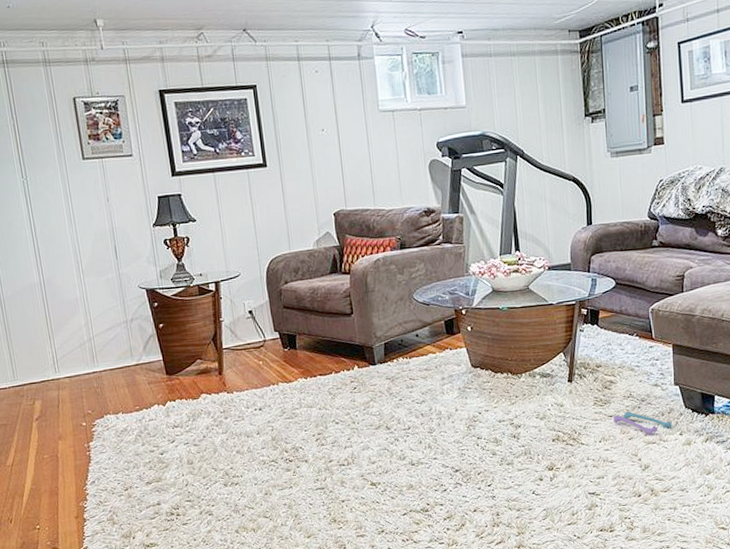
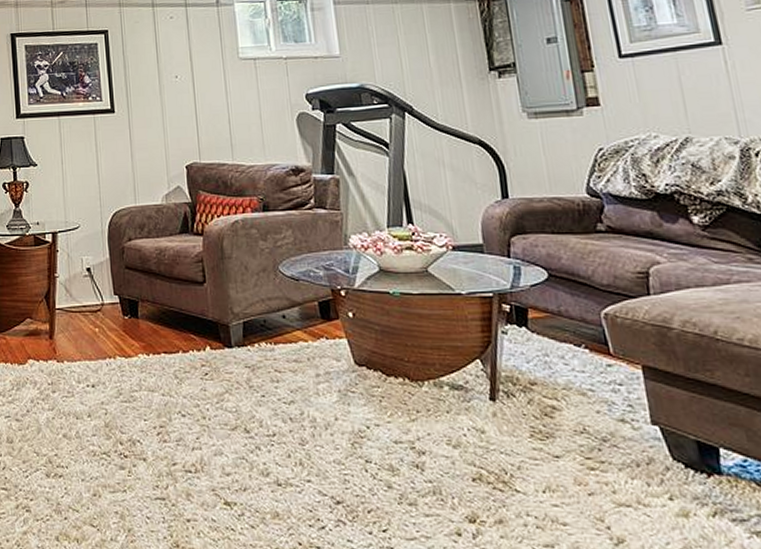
dog toy: present [613,411,672,435] -> none [560,452,655,493]

